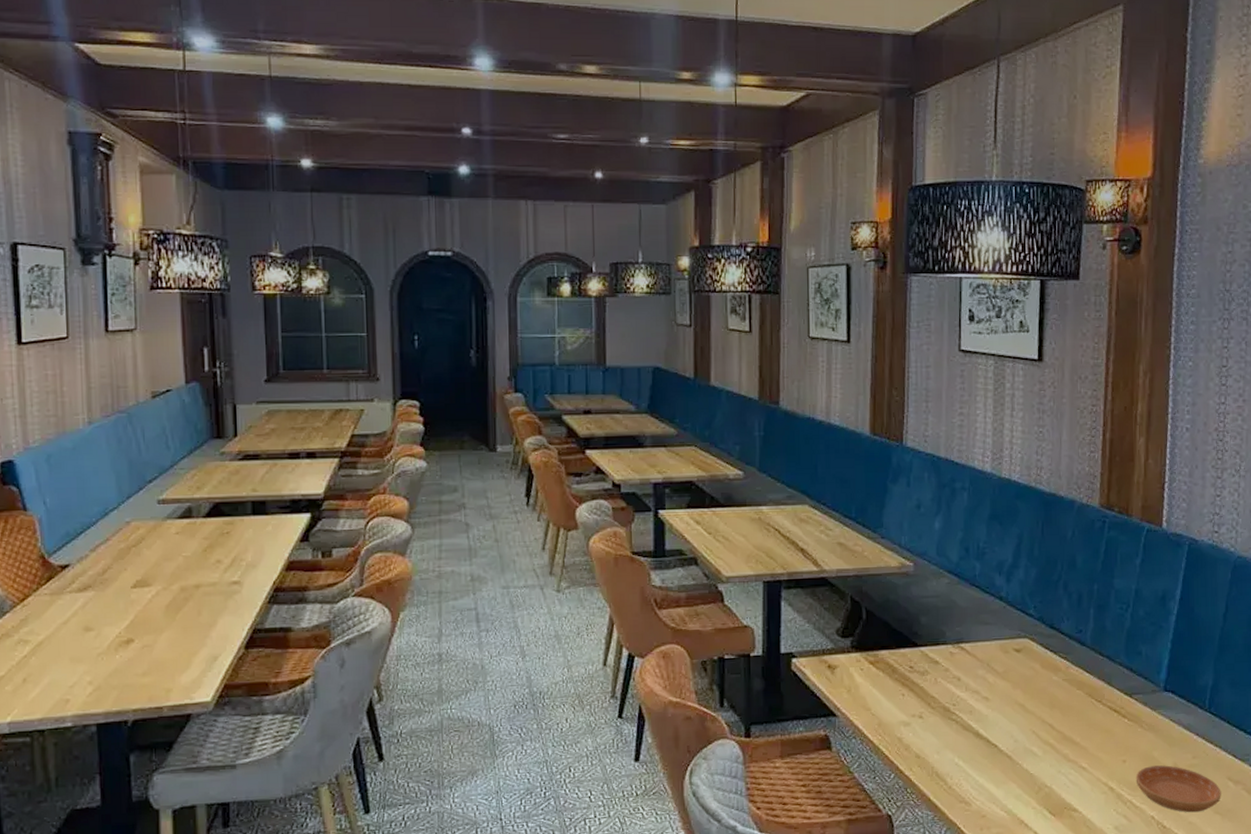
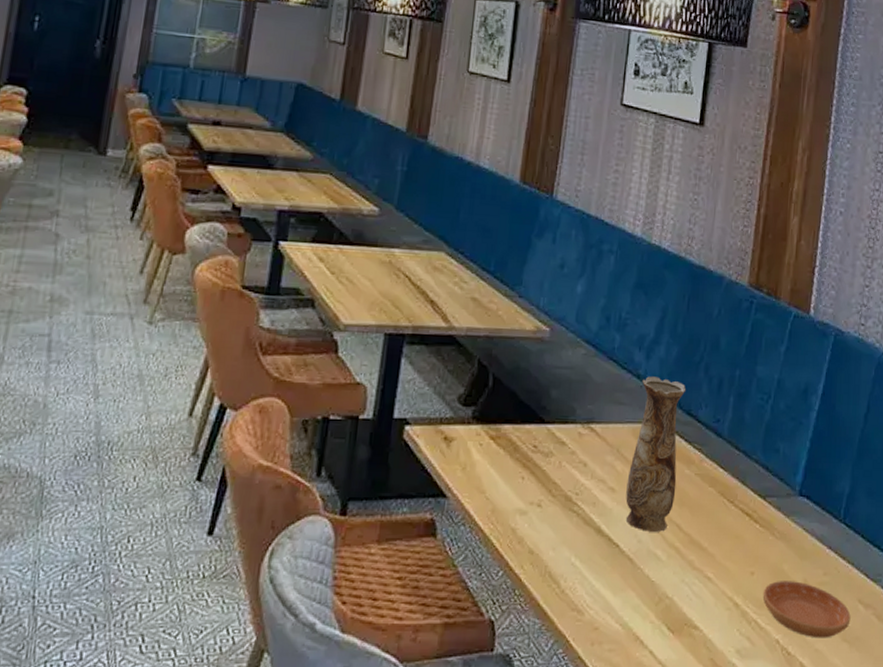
vase: none [999,597,1048,732] -> present [626,376,687,532]

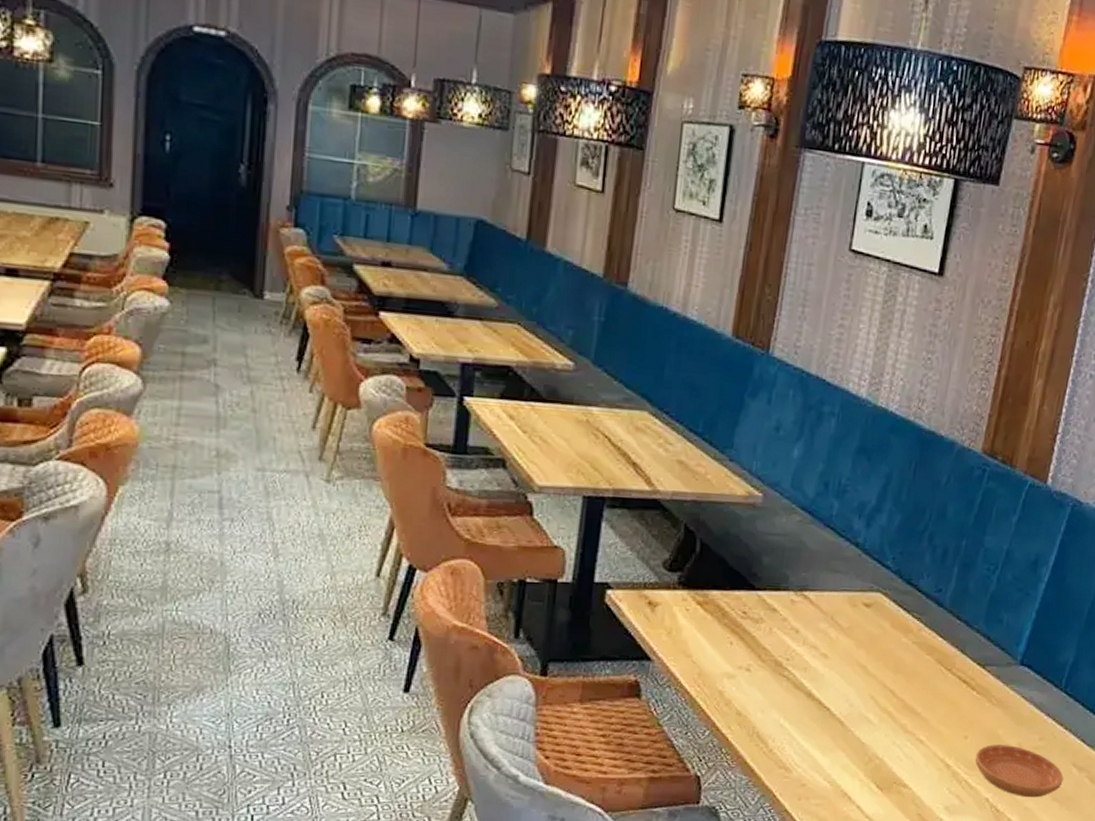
vase: present [626,376,687,532] -> none [838,544,908,697]

